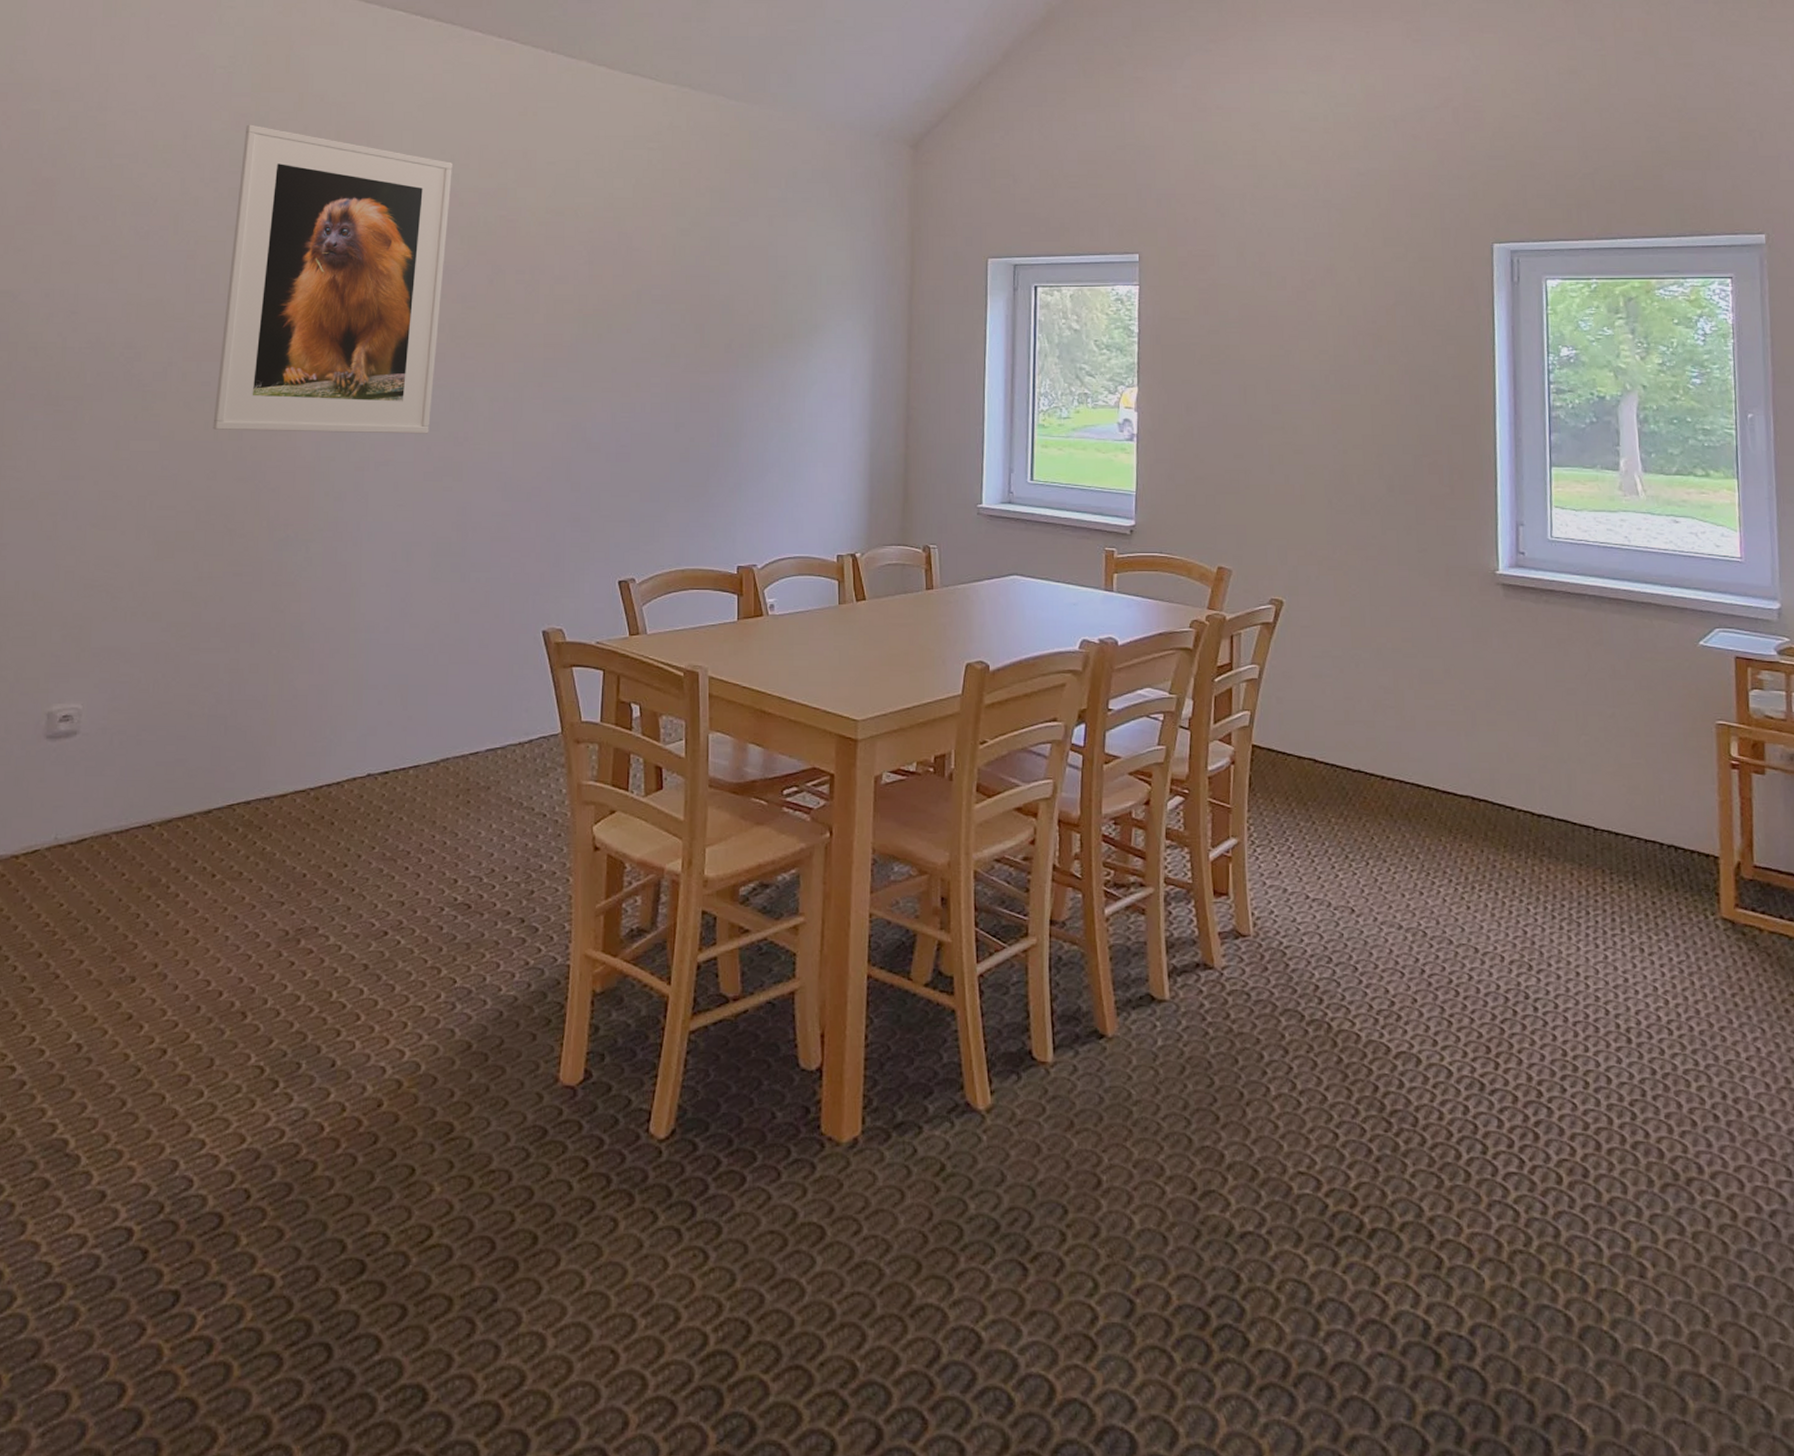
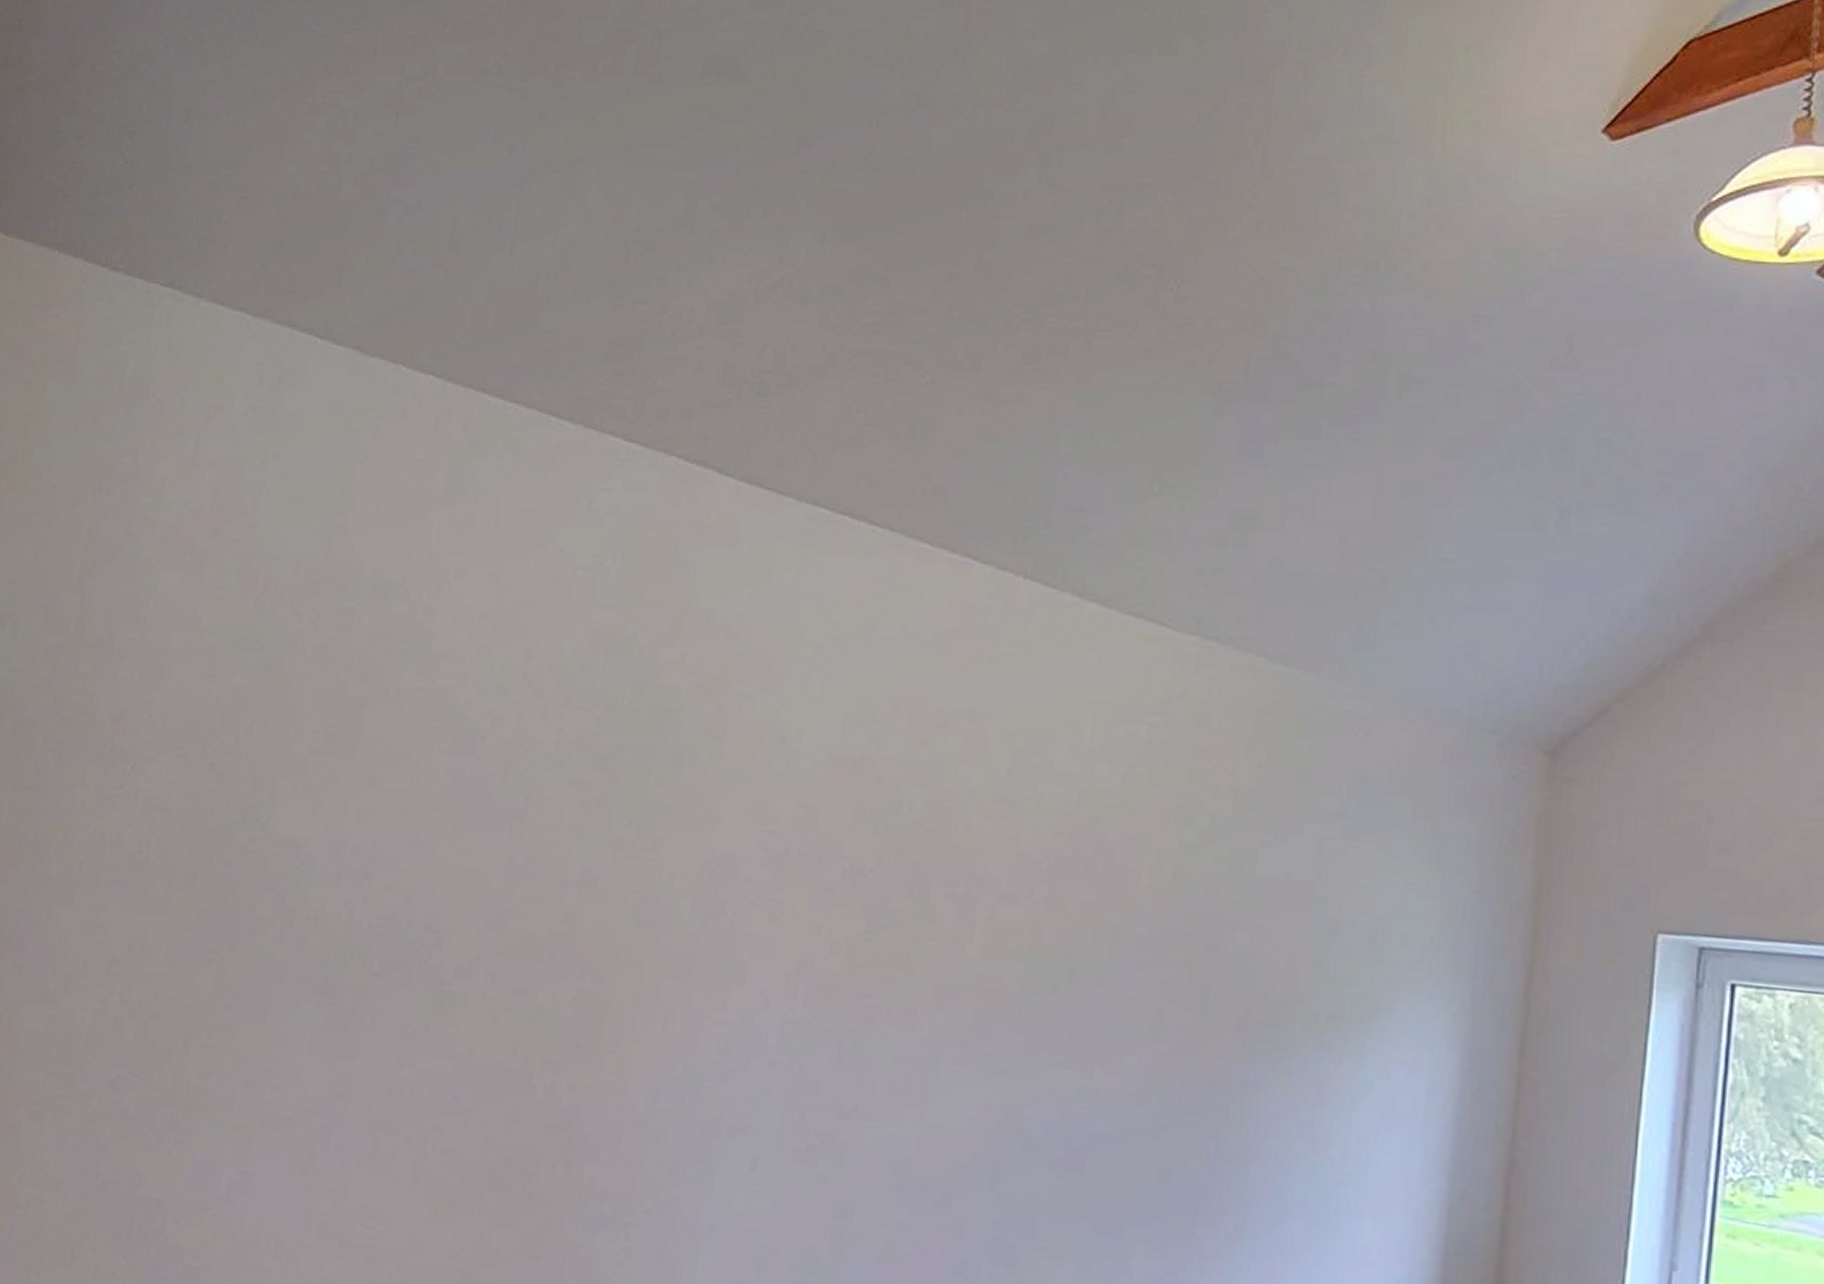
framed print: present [213,124,452,434] -> none [522,647,873,1097]

